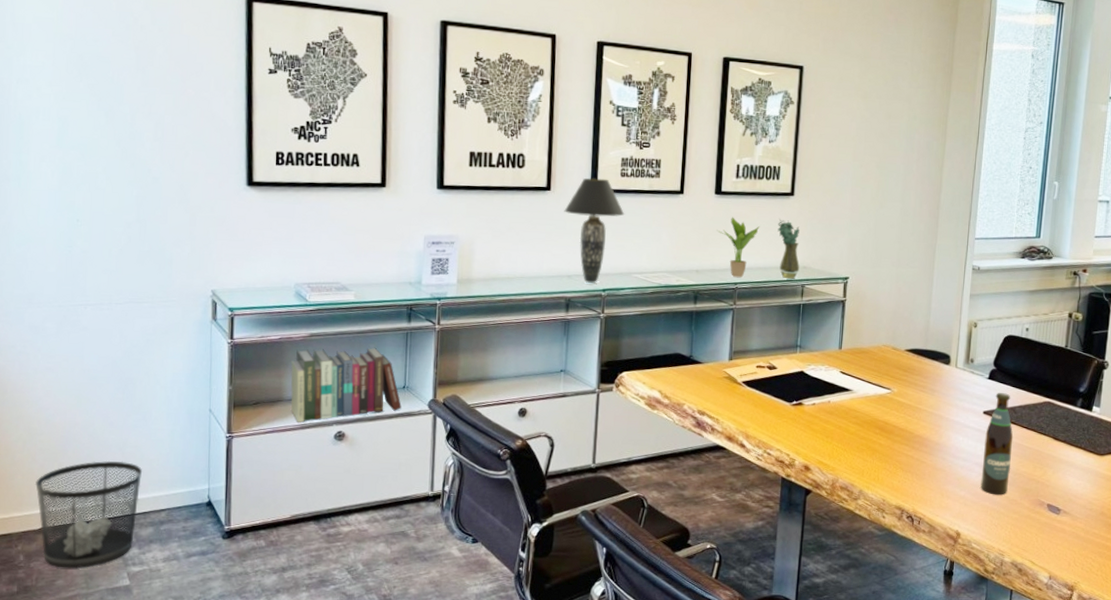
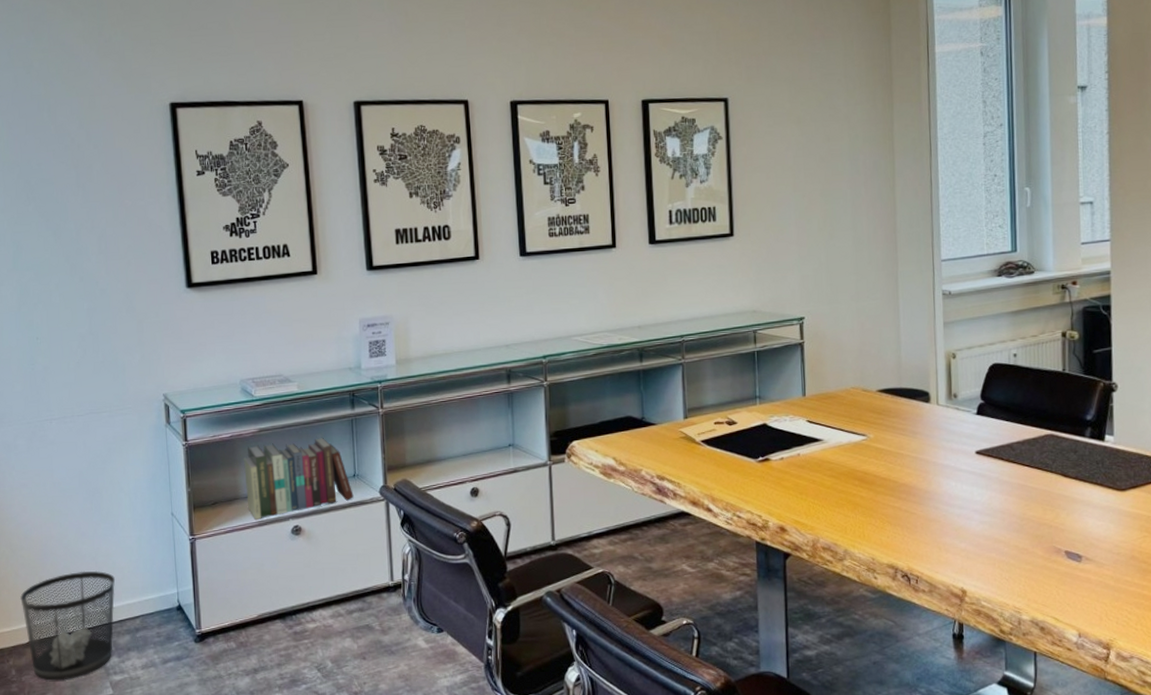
table lamp: present [564,177,625,283] -> none [495,241,557,351]
potted plant: present [717,217,760,278] -> none [655,266,701,330]
vase: present [777,219,800,279] -> none [720,262,749,326]
bottle: present [980,393,1013,495] -> none [981,429,1017,545]

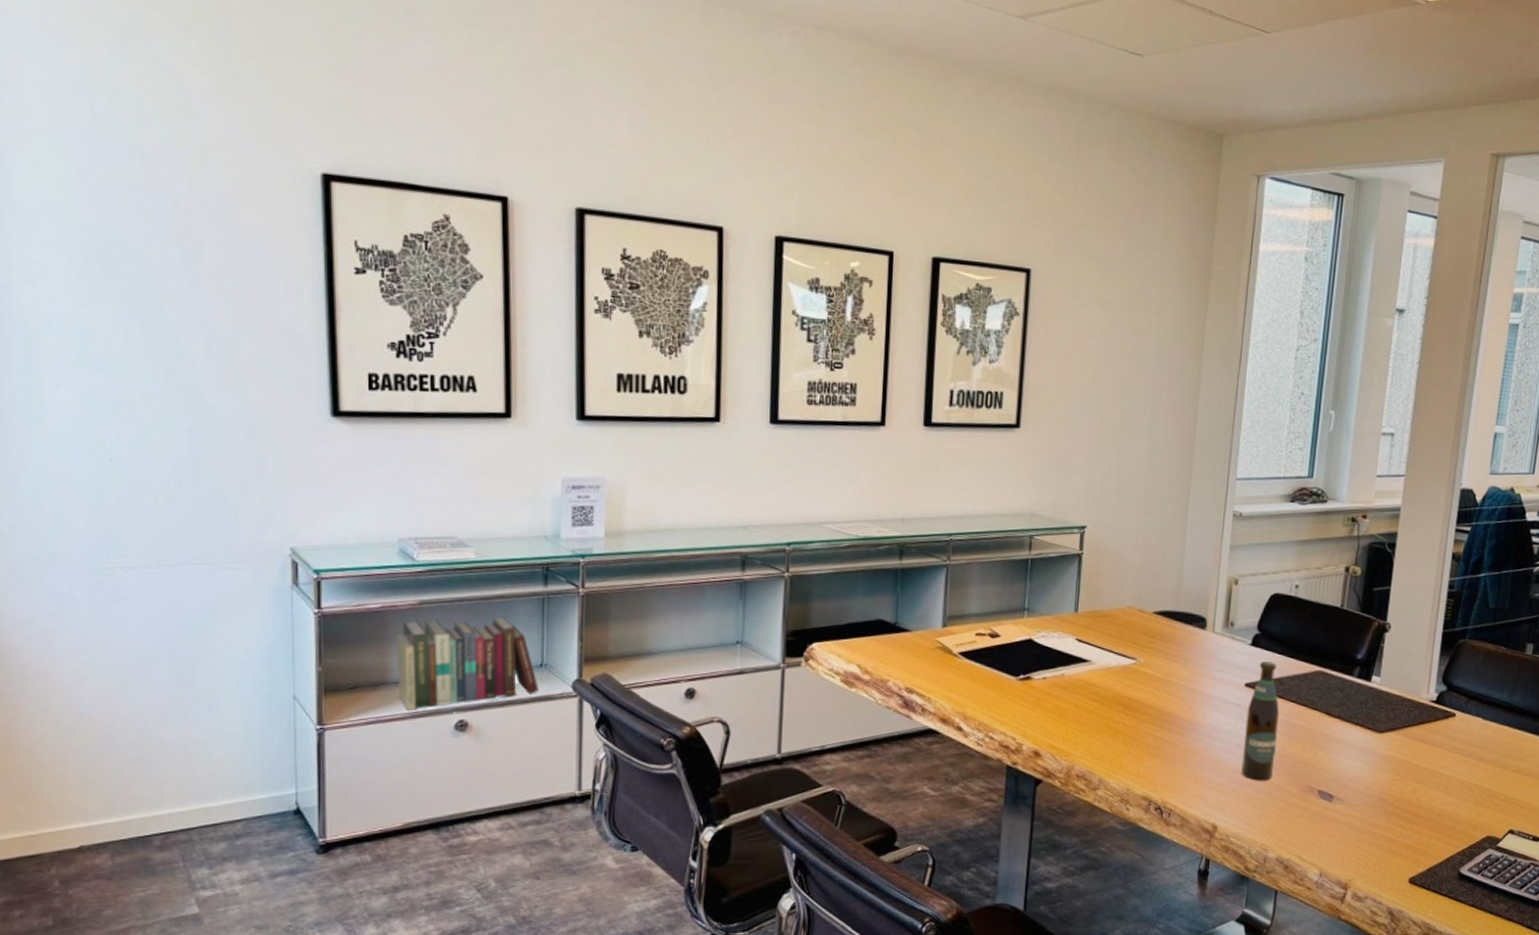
waste bin: present [20,570,116,681] -> none [70,761,210,895]
bottle: none [981,429,1017,545] -> present [1241,661,1280,781]

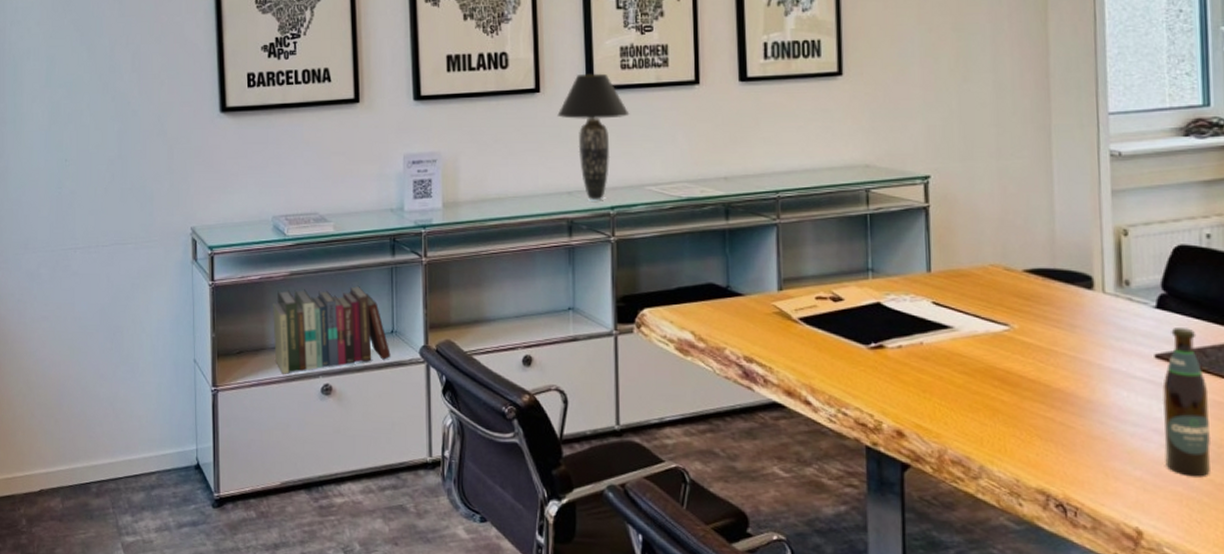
table lamp: none [737,406,813,536] -> present [557,73,630,200]

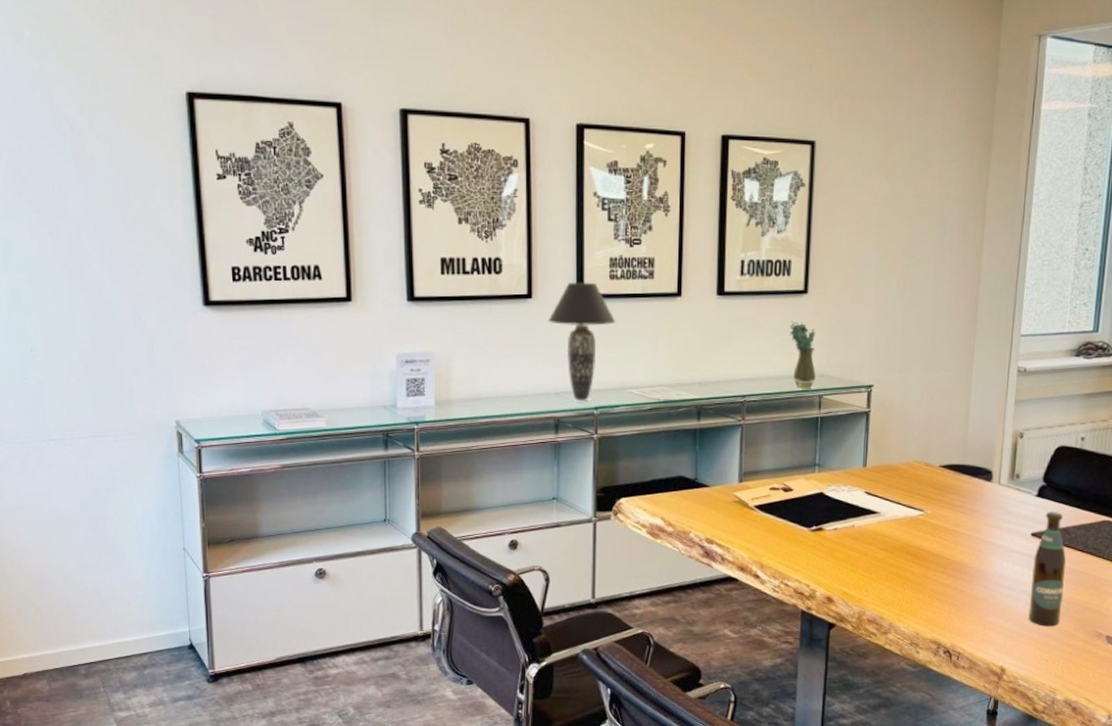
books: present [273,285,391,374] -> none [264,477,384,560]
vase: none [825,106,860,182] -> present [790,320,816,389]

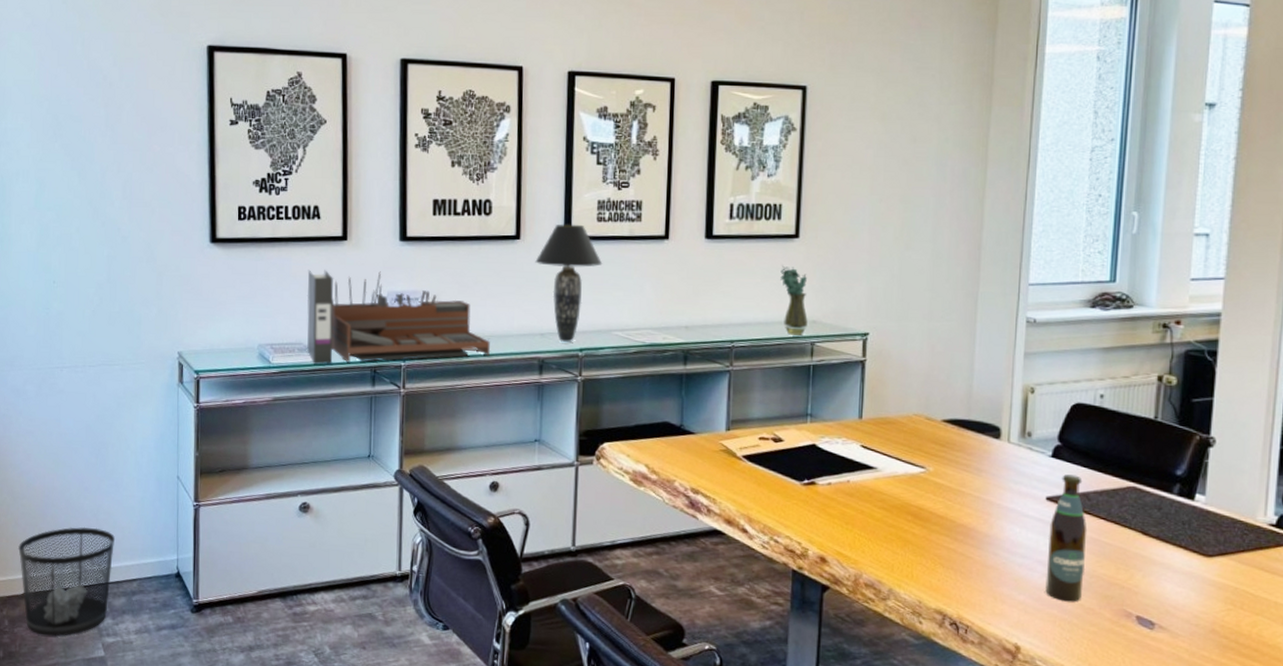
waste bin: none [15,603,121,714] -> present [18,526,116,637]
binder: none [311,331,342,430] -> present [307,269,334,365]
desk organizer: none [339,333,506,427] -> present [331,271,491,363]

